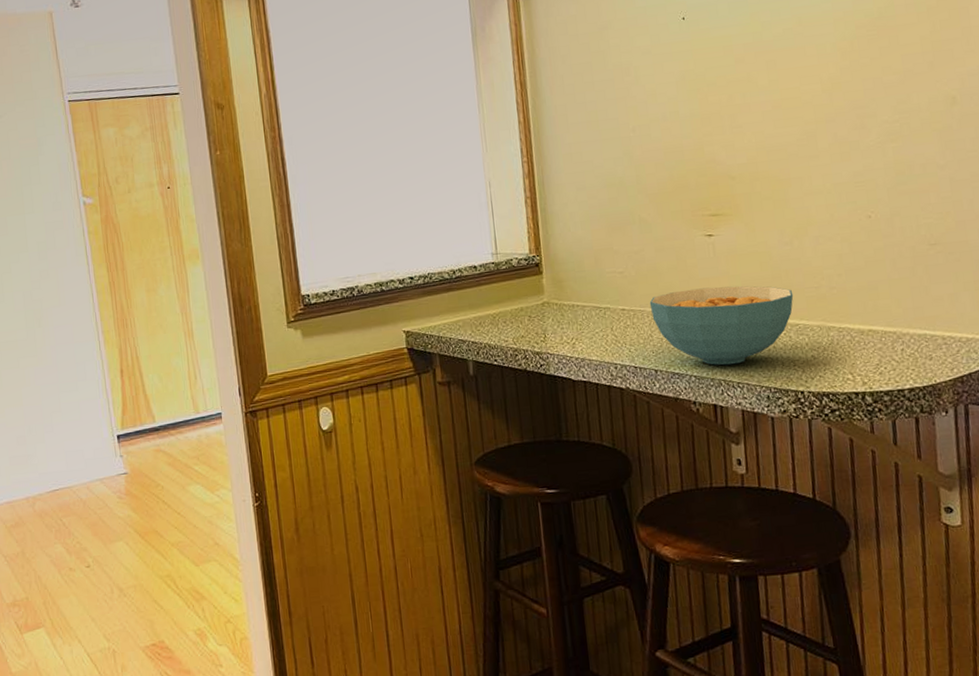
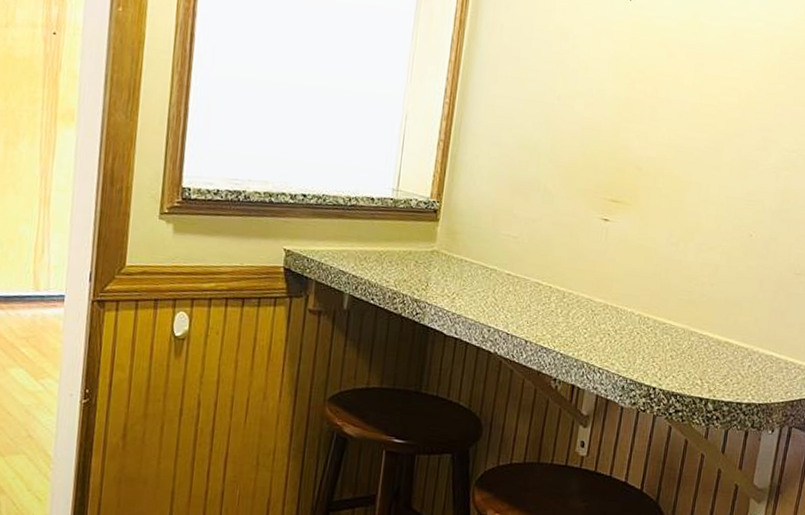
cereal bowl: present [649,285,794,365] -> none [534,267,668,350]

